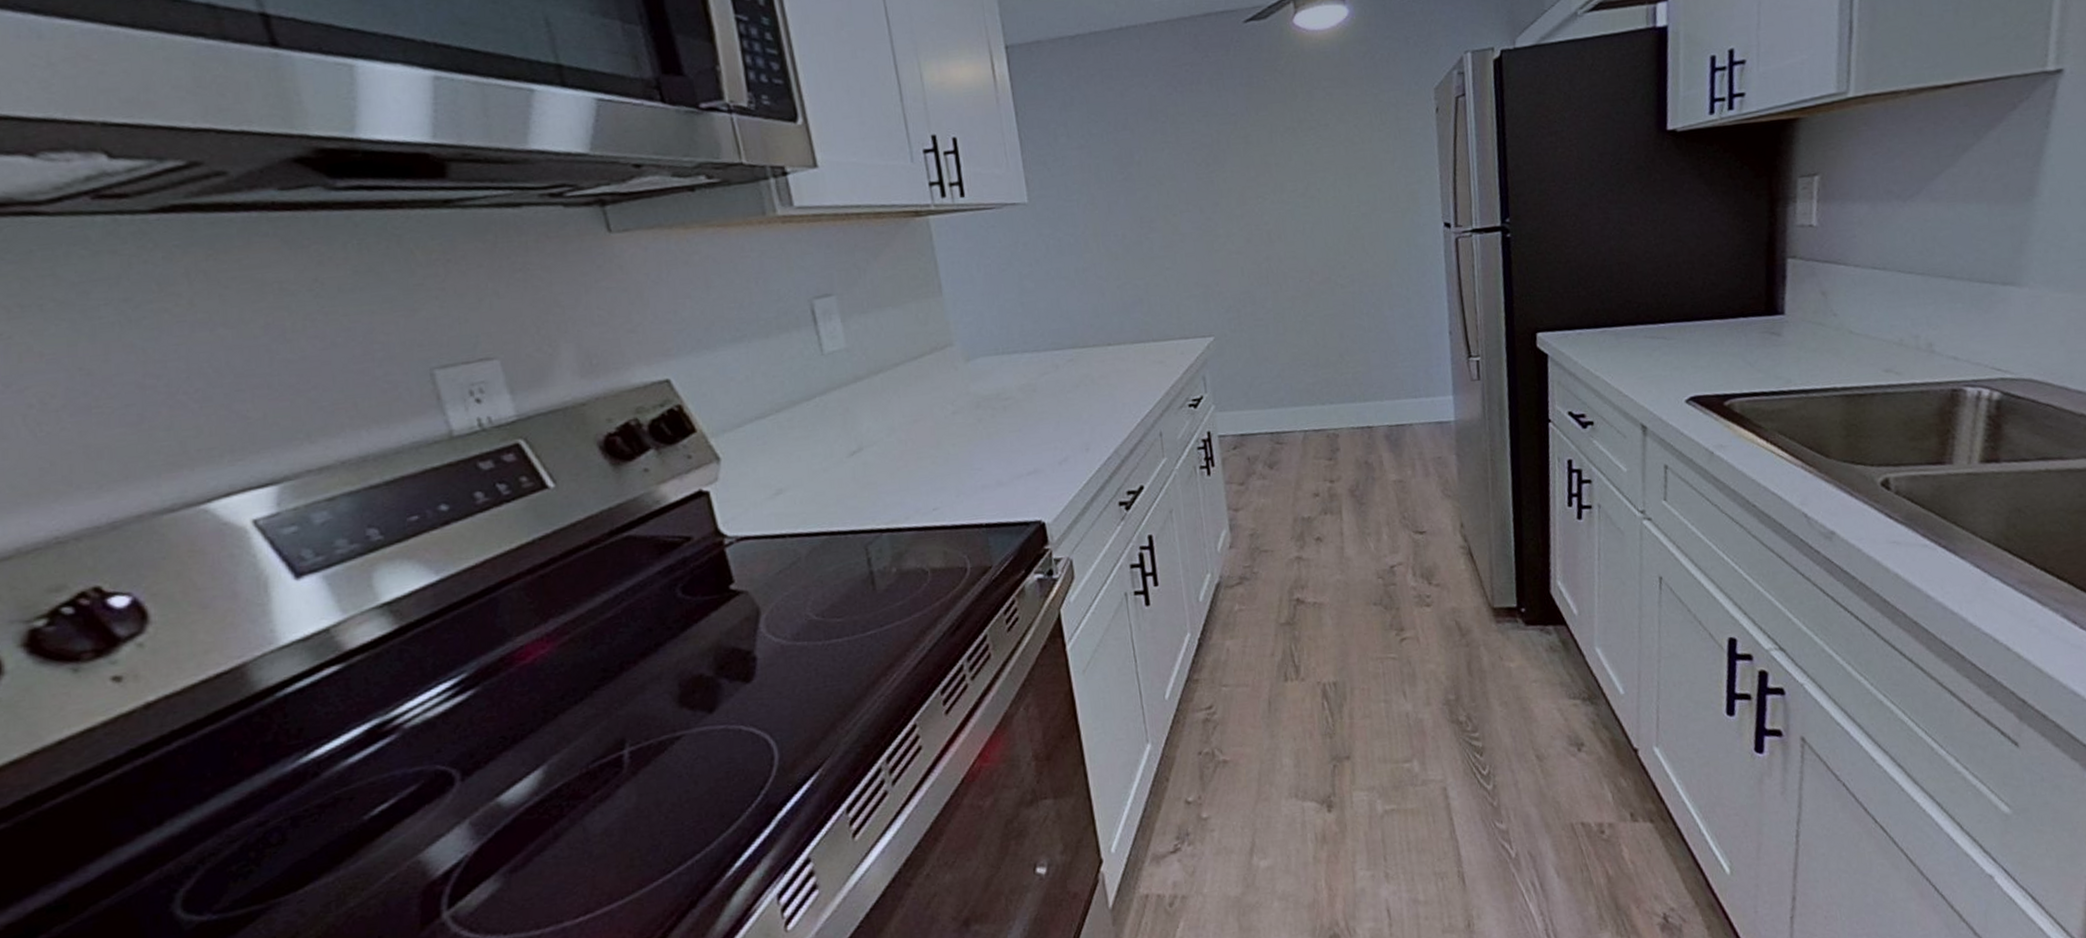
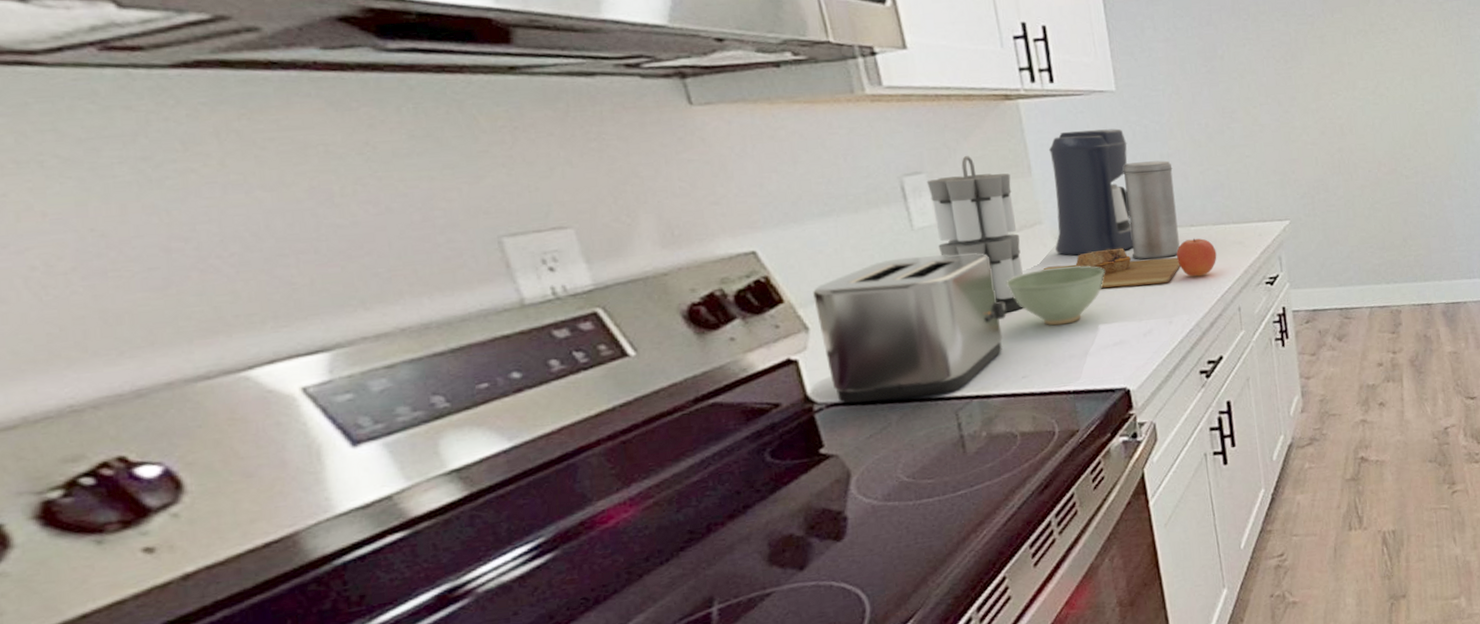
toaster: none [724,377,917,537] -> present [813,253,1007,403]
spice rack: none [836,275,934,440] -> present [926,155,1023,313]
bowl: none [916,389,1018,454] -> present [1006,265,1105,326]
cutting board: none [954,369,1097,413] -> present [1043,247,1181,288]
coffee maker: none [959,243,1047,379] -> present [1048,128,1133,256]
canister: none [1035,275,1096,382] -> present [1122,160,1180,260]
fruit: none [1093,358,1136,400] -> present [1176,238,1217,277]

